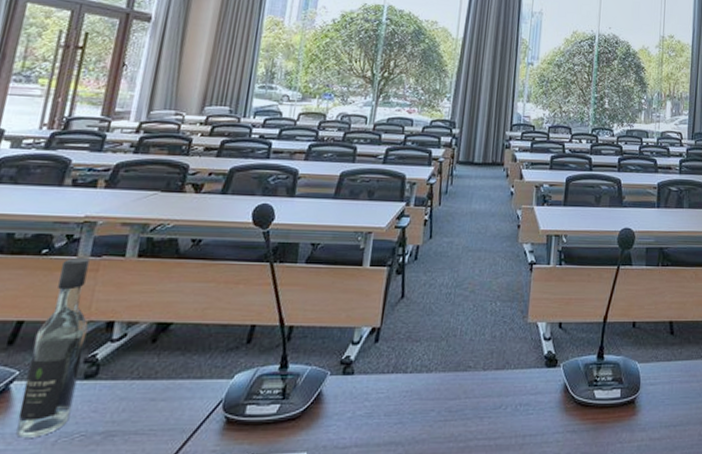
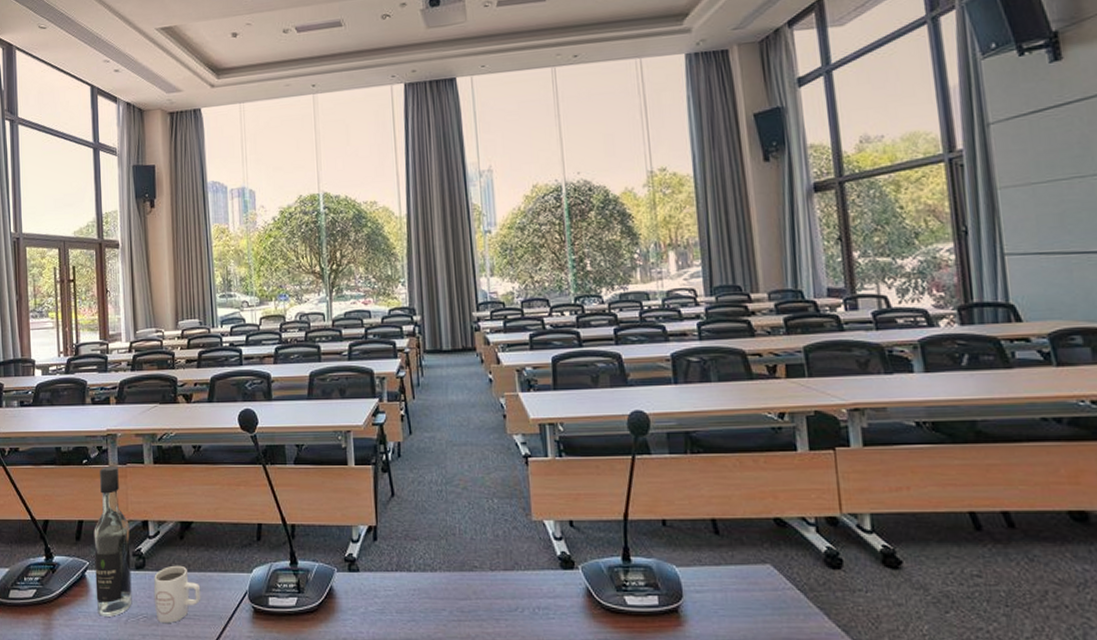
mug: none [98,372,166,442] -> present [153,565,201,624]

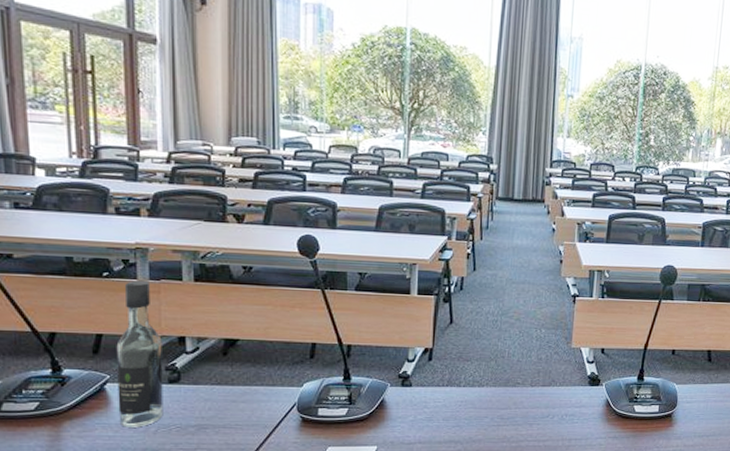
mug: present [153,565,201,624] -> none [189,379,245,433]

